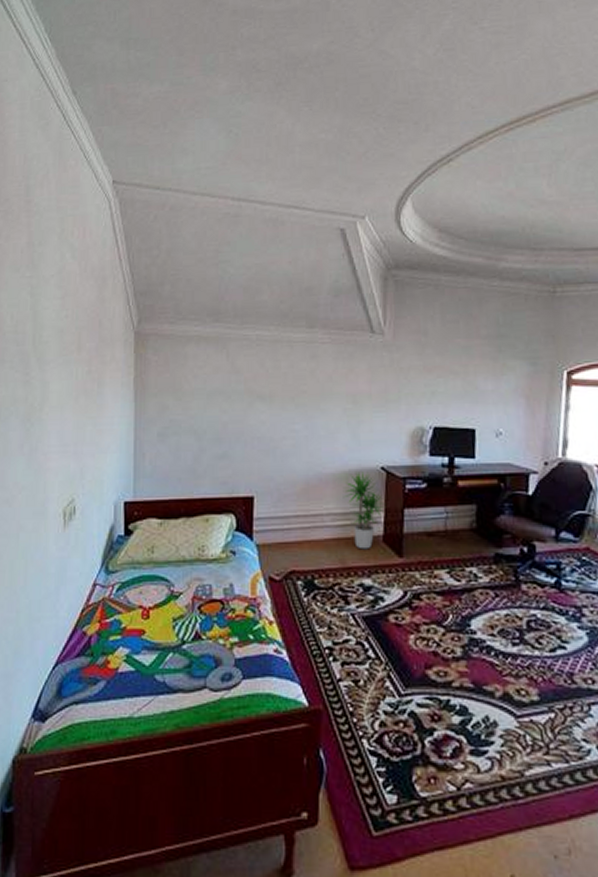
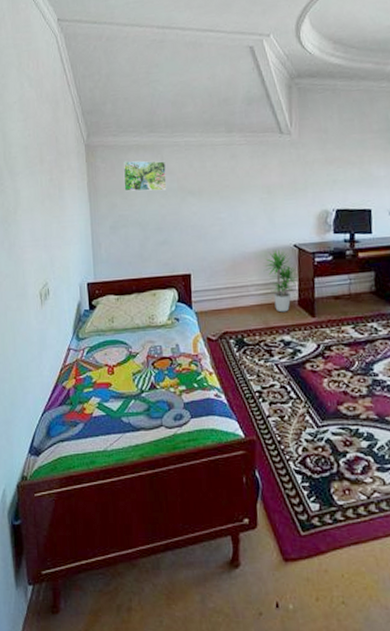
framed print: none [179,354,233,393] -> present [123,160,167,192]

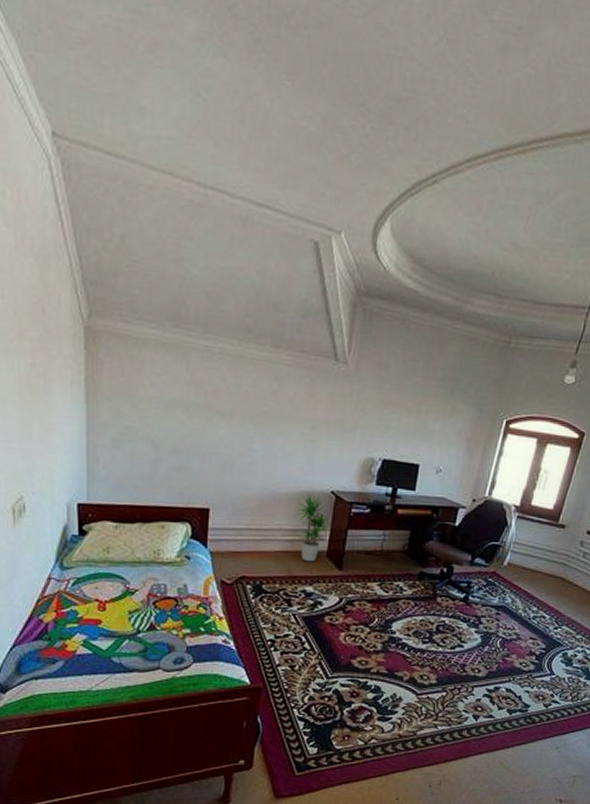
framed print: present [123,160,167,192] -> none [134,358,193,405]

